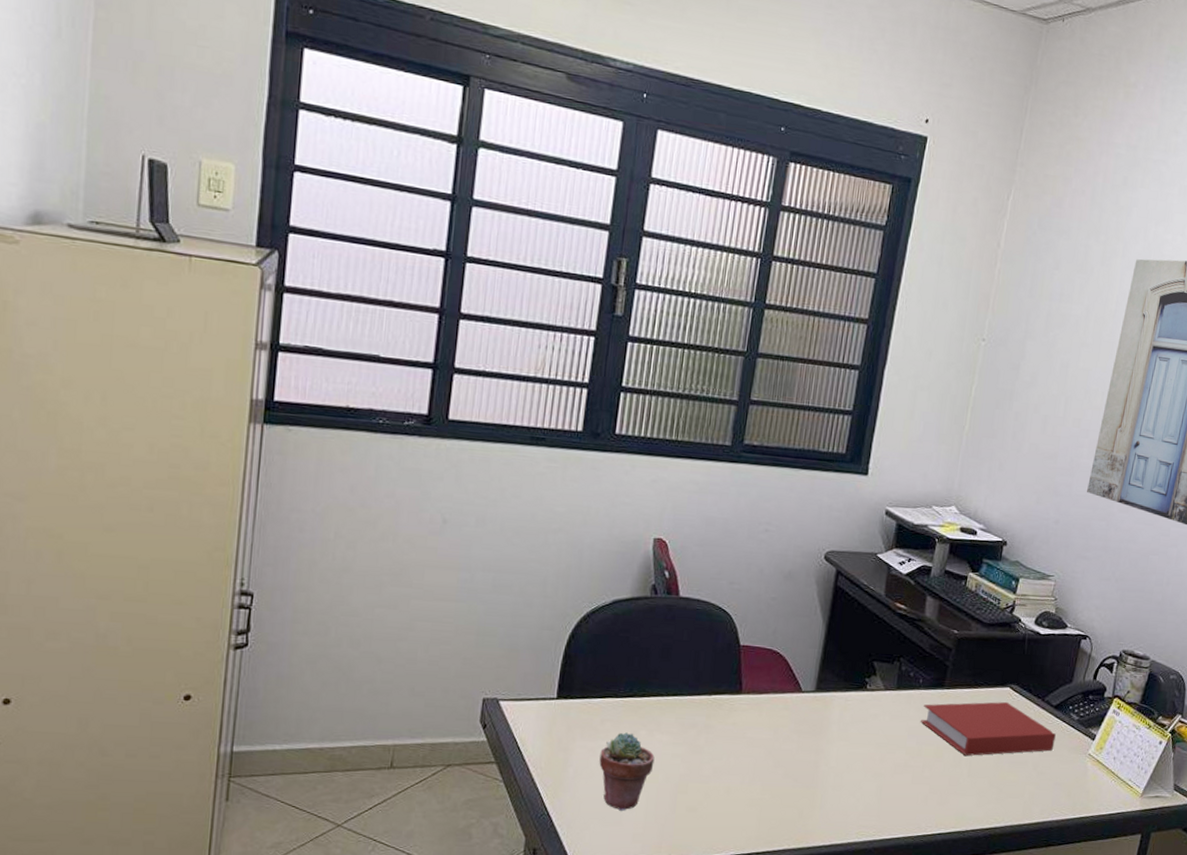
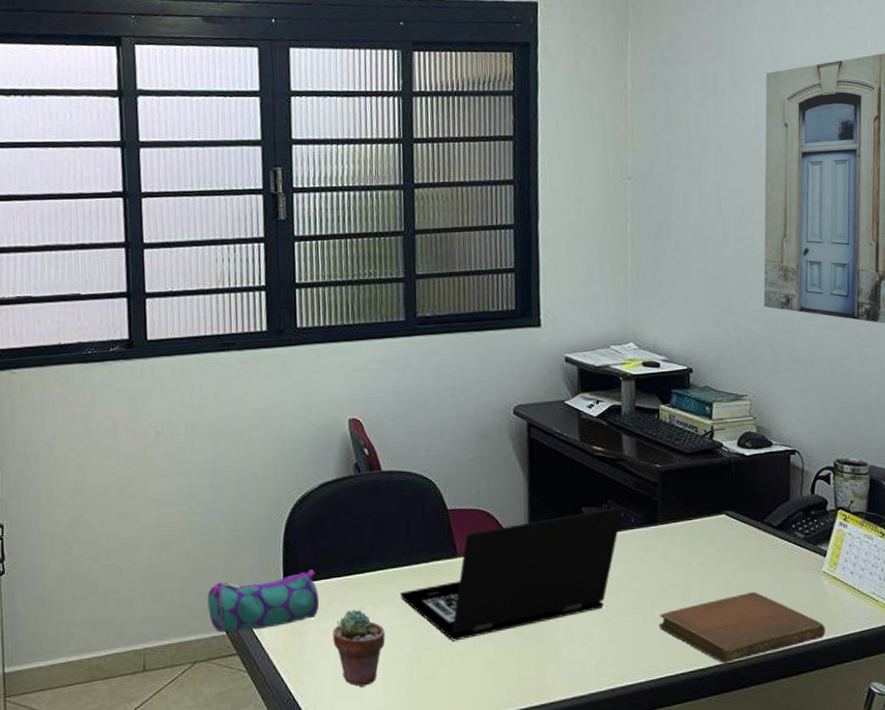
pencil case: none [471,686,592,740] -> present [207,569,320,633]
laptop: none [676,666,914,777] -> present [399,507,623,641]
book: present [921,701,1056,756] -> none [640,529,784,590]
notebook: none [926,764,1080,829] -> present [658,591,826,663]

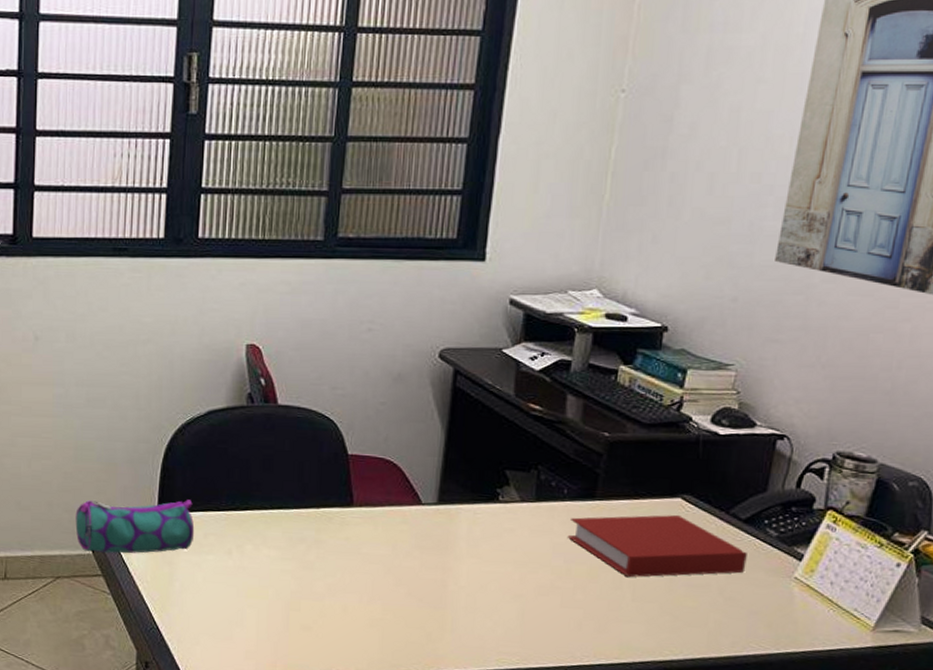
potted succulent: present [332,609,385,688] -> none [205,547,263,627]
laptop: present [399,507,623,641] -> none [283,475,556,595]
book: none [640,529,784,590] -> present [568,514,747,577]
notebook: present [658,591,826,663] -> none [579,588,786,661]

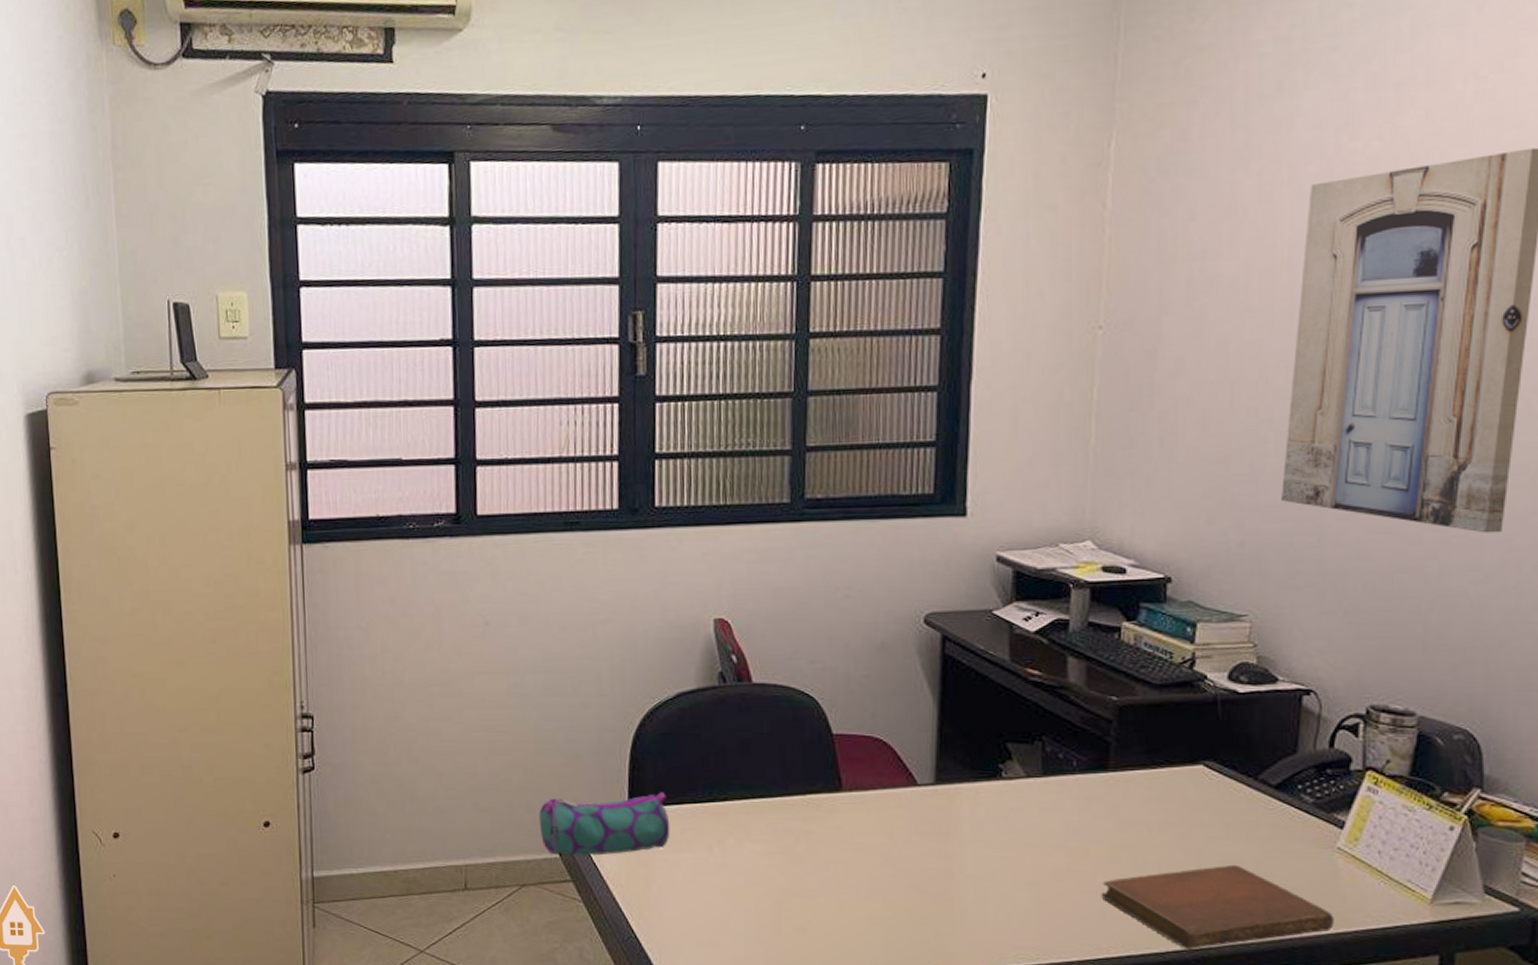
book: present [568,514,747,577] -> none [1082,783,1282,855]
notebook: none [579,588,786,661] -> present [1101,864,1334,949]

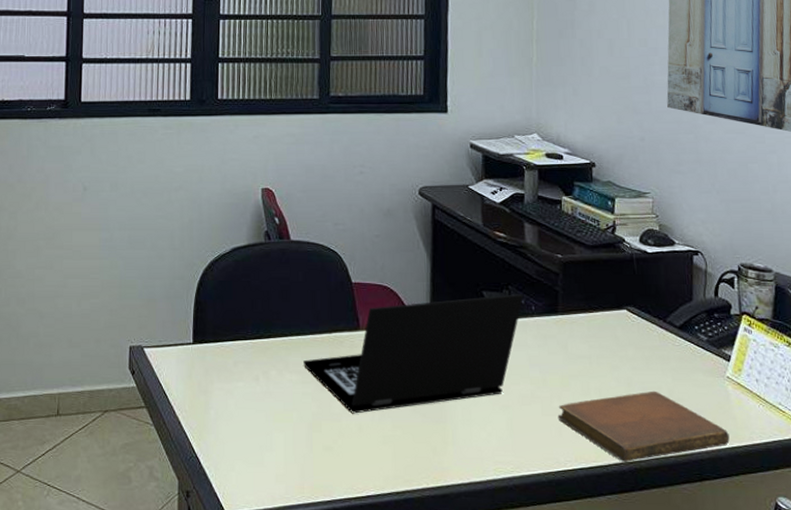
pencil case: present [539,792,671,856] -> none [120,330,226,385]
laptop: none [768,746,1063,890] -> present [302,294,524,414]

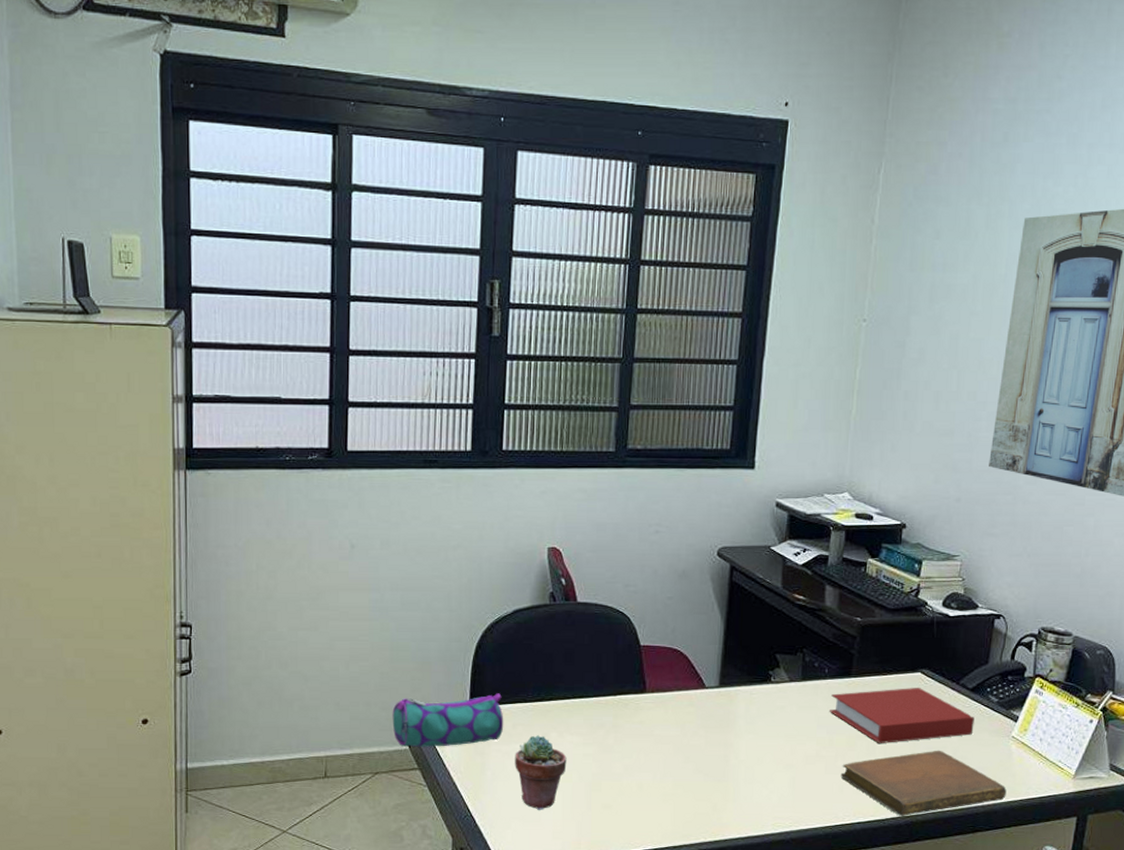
pencil case: none [120,330,226,385] -> present [392,693,504,747]
potted succulent: none [237,373,287,452] -> present [515,735,567,810]
laptop: present [302,294,524,414] -> none [584,657,818,774]
book: none [540,324,687,383] -> present [830,687,974,743]

